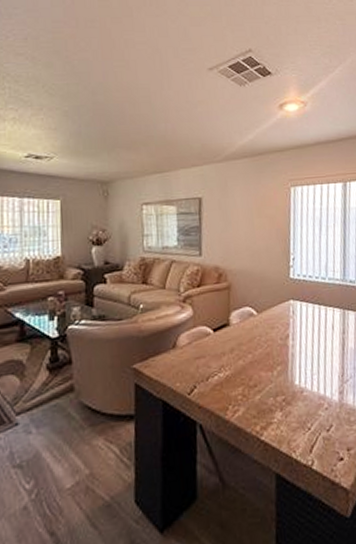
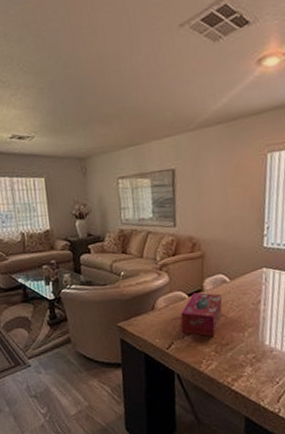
tissue box: none [204,327,250,378] -> present [180,292,222,337]

